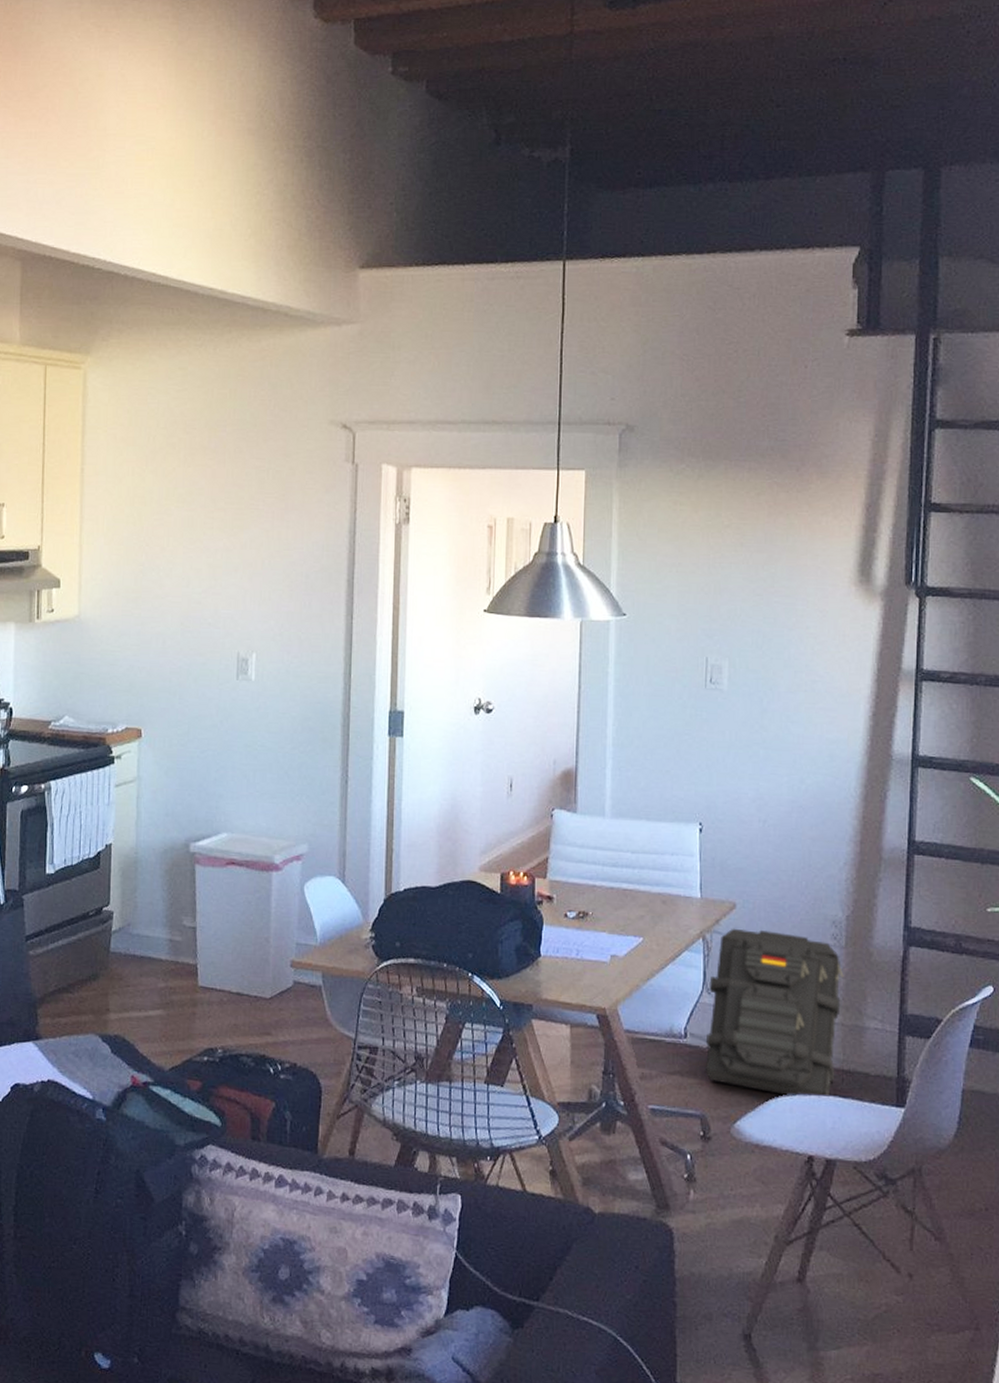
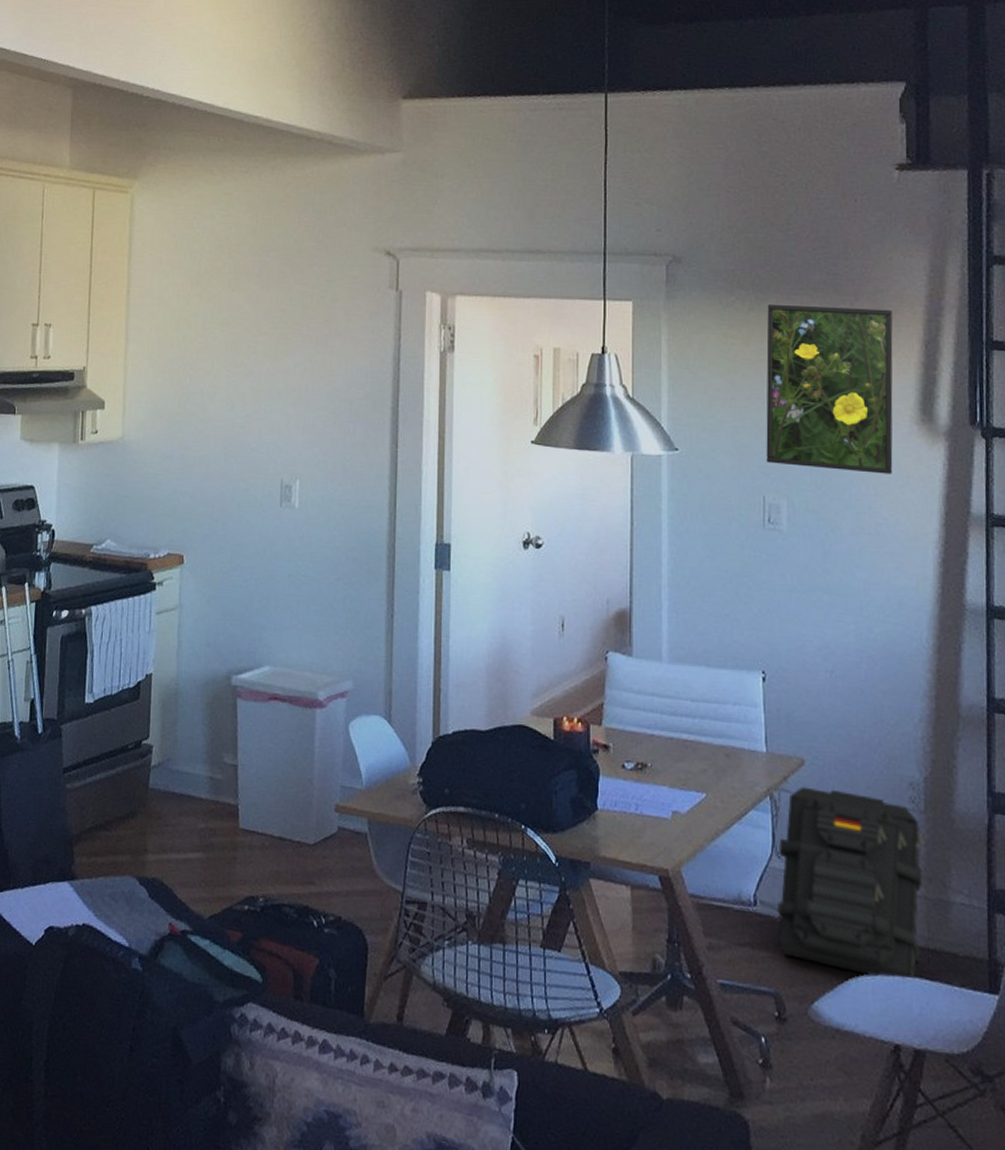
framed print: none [710,471,836,634] -> present [766,305,893,474]

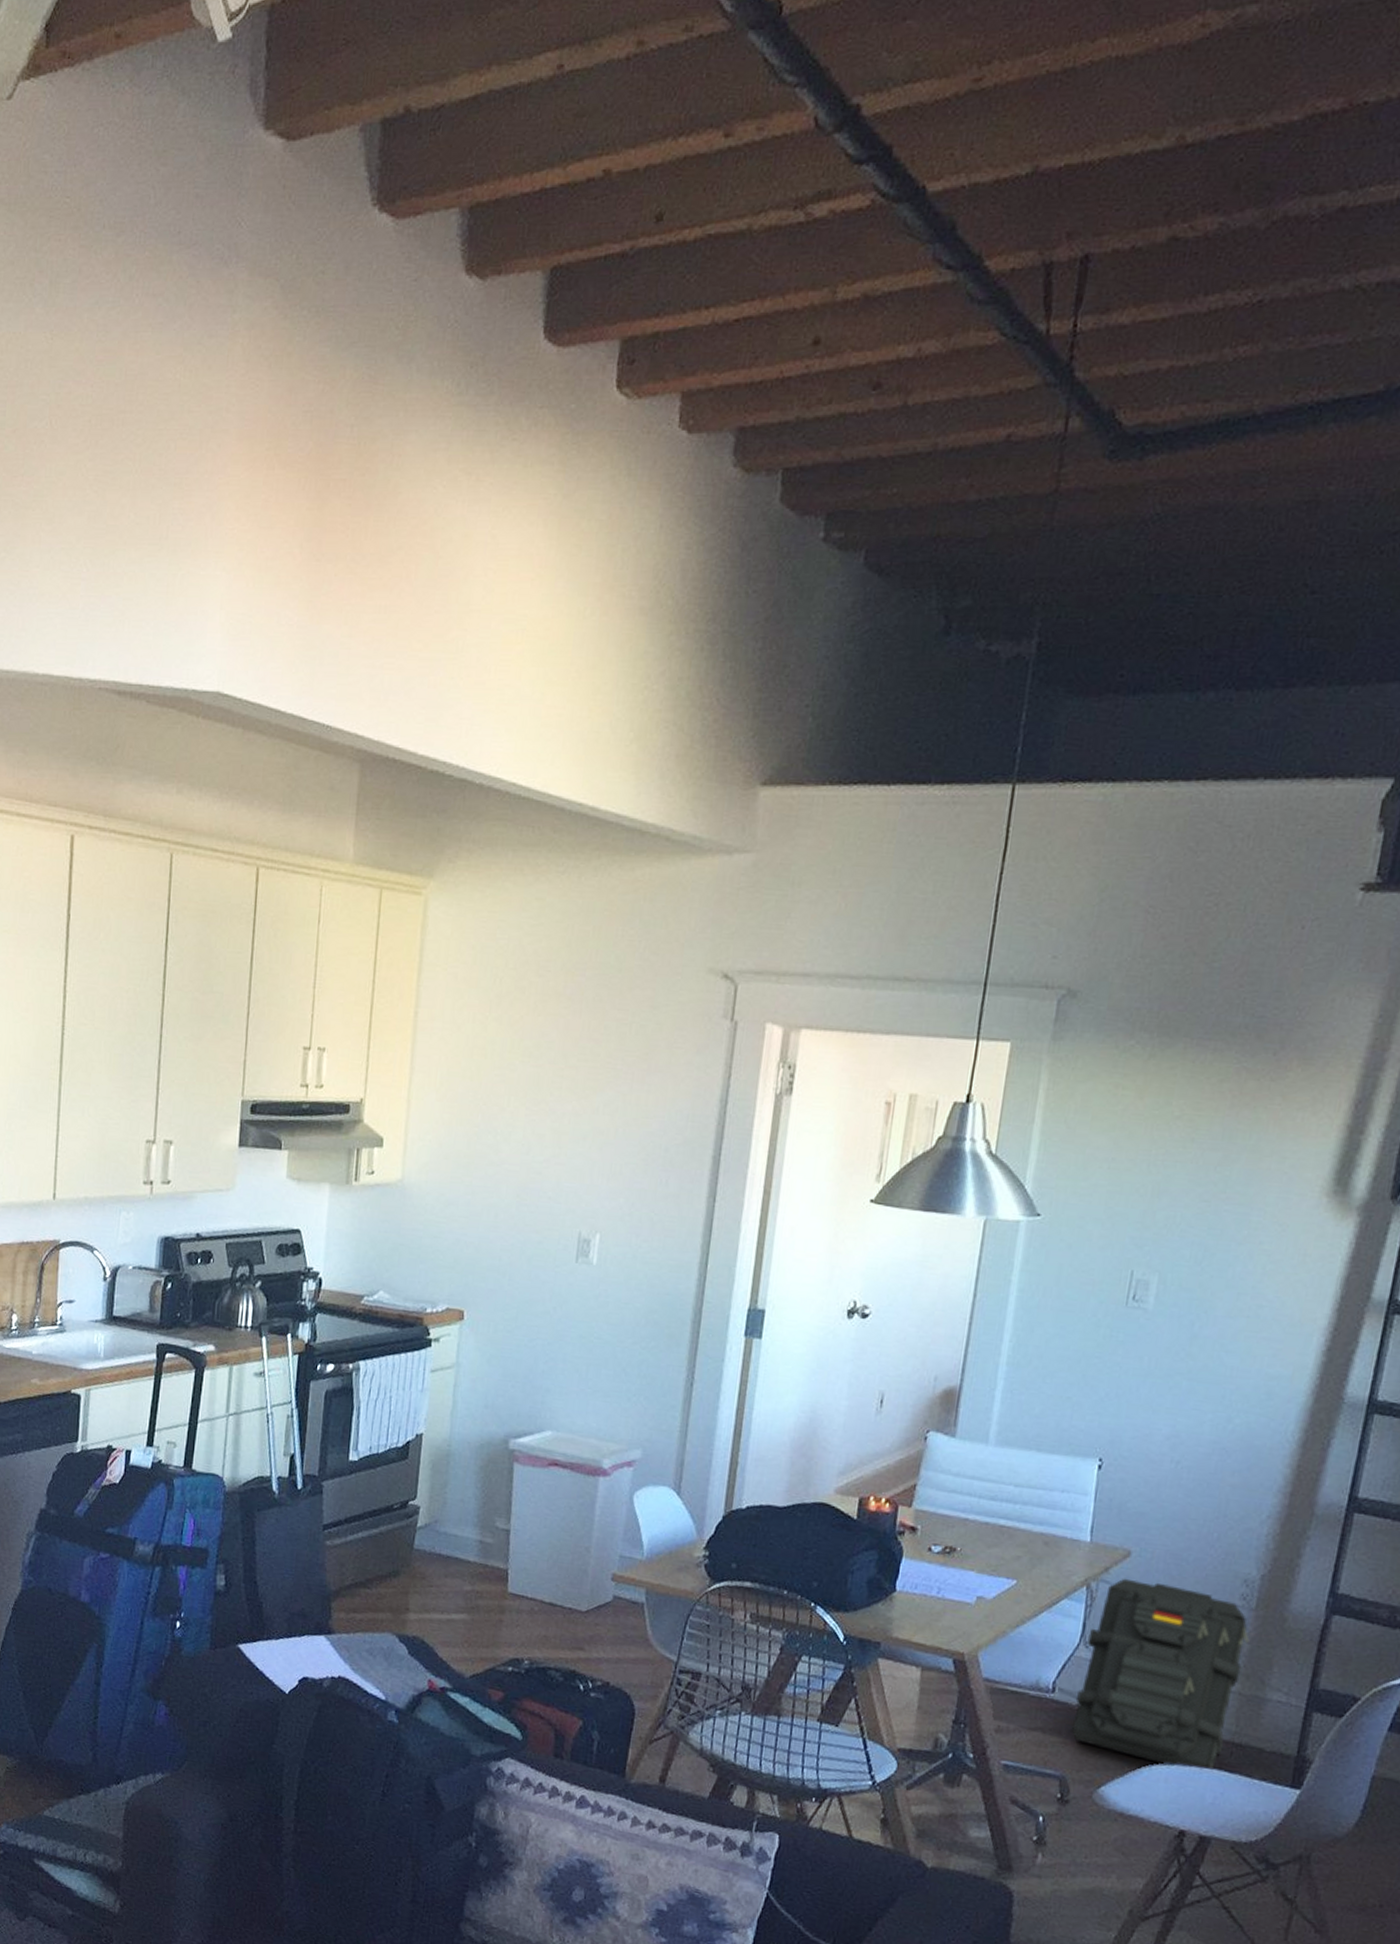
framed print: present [766,305,893,474] -> none [1142,1051,1323,1252]

